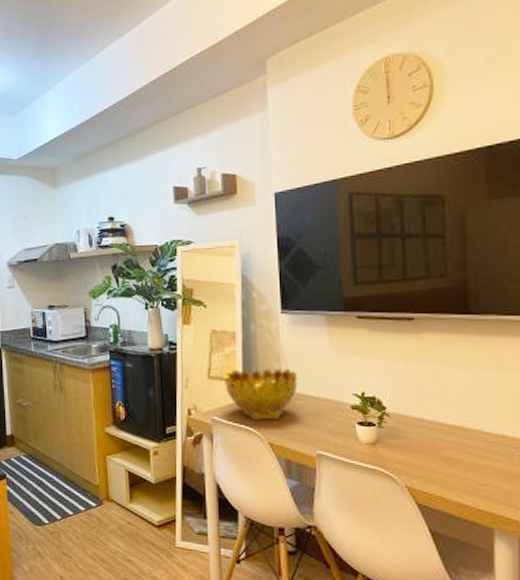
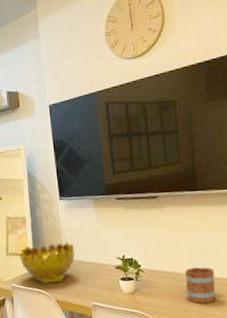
mug: none [447,417,491,467] -> present [184,267,216,303]

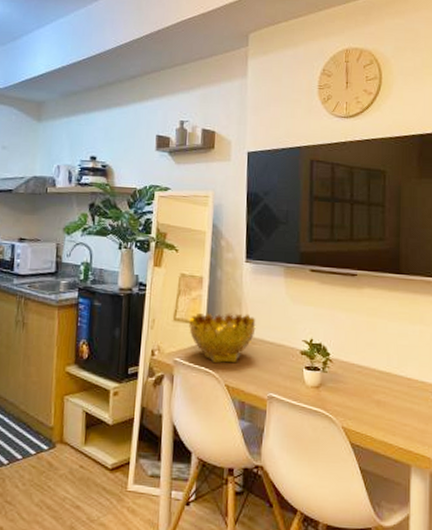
mug: present [184,267,216,303] -> none [378,364,412,410]

